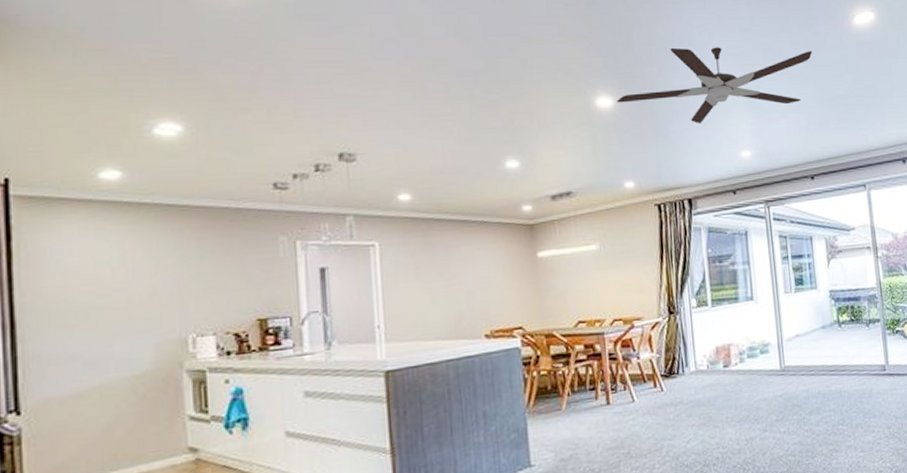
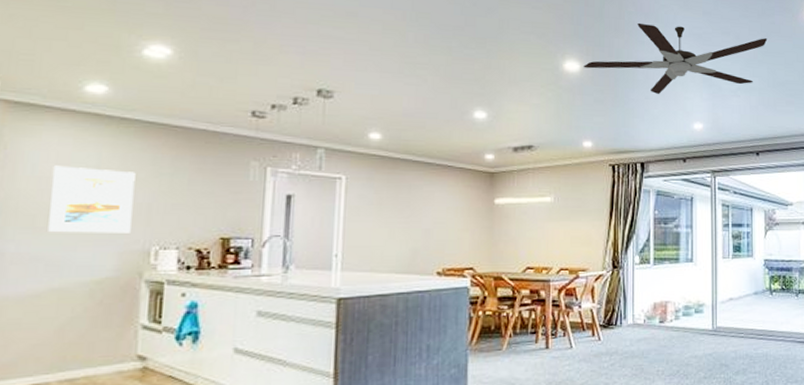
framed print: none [77,258,165,329] -> present [48,165,136,233]

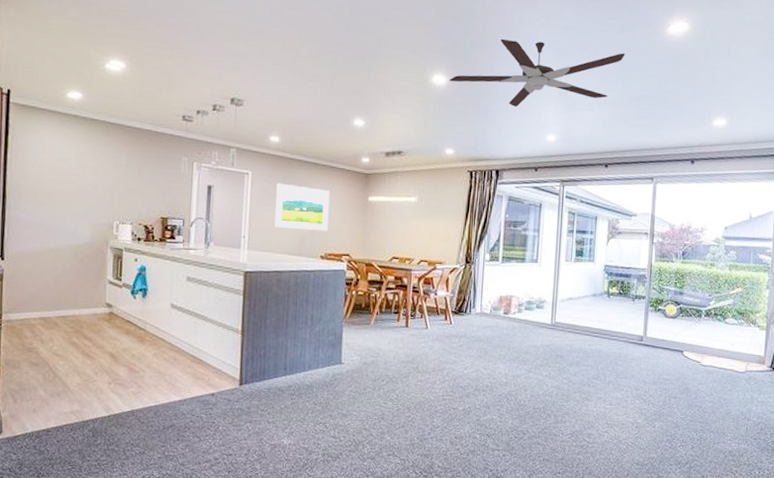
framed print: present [48,165,136,233] -> none [46,155,102,210]
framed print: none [376,187,447,242] -> present [274,182,330,232]

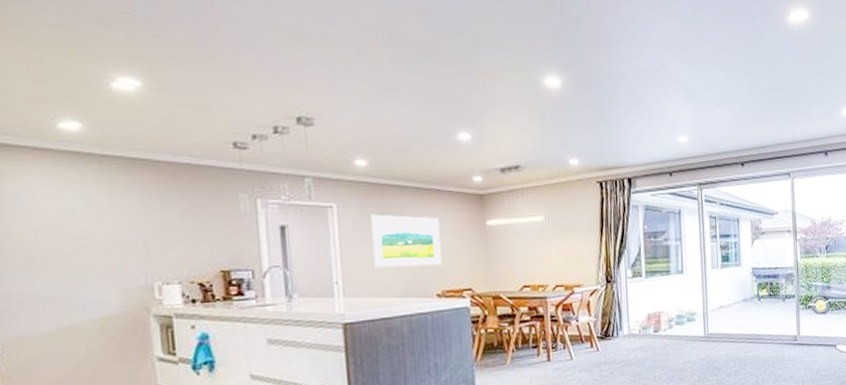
ceiling fan: present [449,38,626,107] -> none [564,33,749,108]

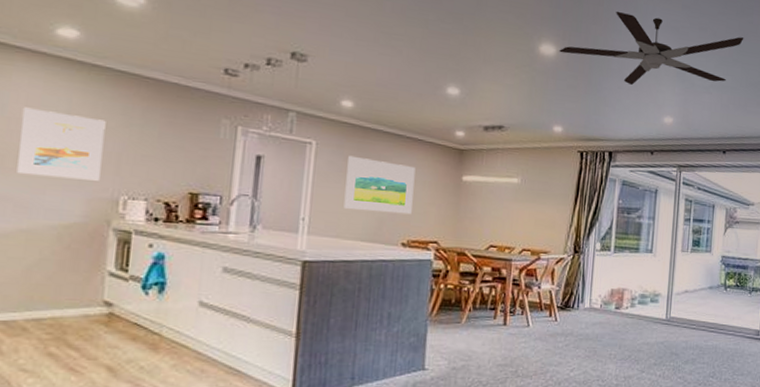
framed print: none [41,206,131,273] -> present [17,107,106,181]
ceiling fan: none [564,33,749,108] -> present [559,11,744,85]

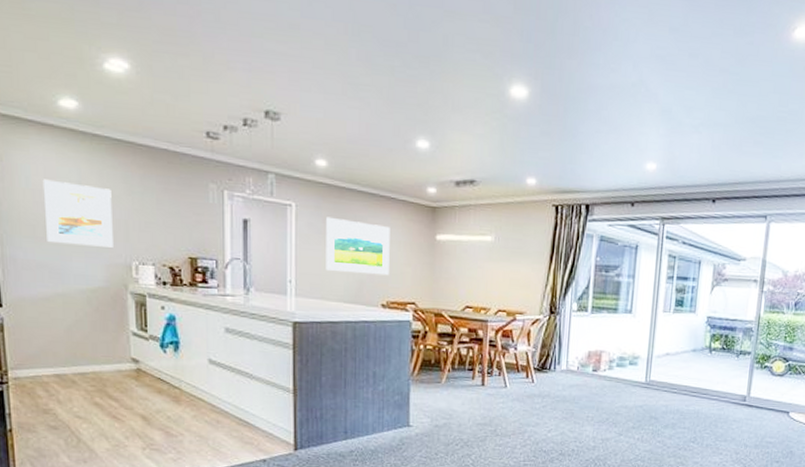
ceiling fan: present [559,11,744,85] -> none [531,40,742,127]

